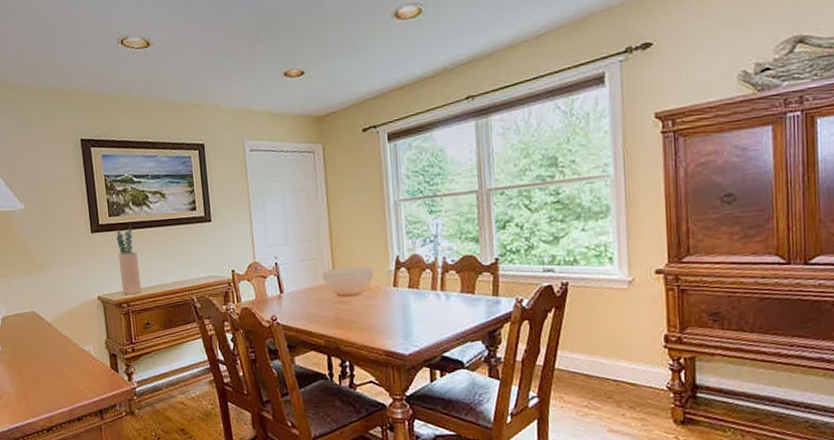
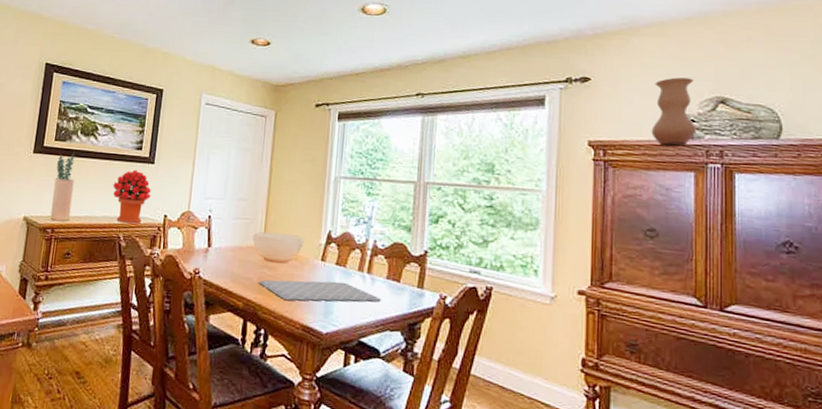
bouquet: none [176,231,215,285] -> present [113,169,151,224]
placemat: none [335,303,458,331] -> present [258,279,381,302]
vase: none [723,21,773,104] -> present [651,77,697,147]

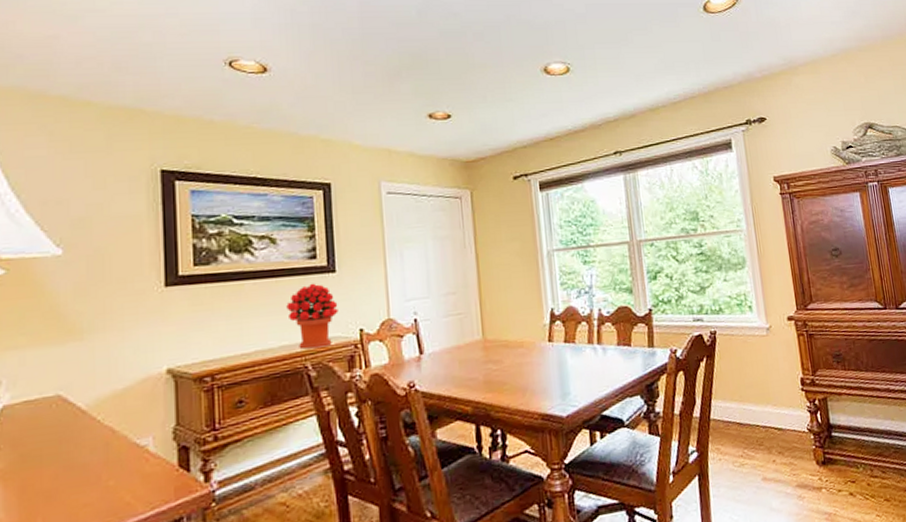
vase: present [50,150,75,222] -> none [202,274,234,366]
bowl: present [252,231,305,264] -> none [469,320,528,357]
placemat: present [258,279,381,302] -> none [484,358,616,393]
vase: present [651,77,697,147] -> none [817,109,856,173]

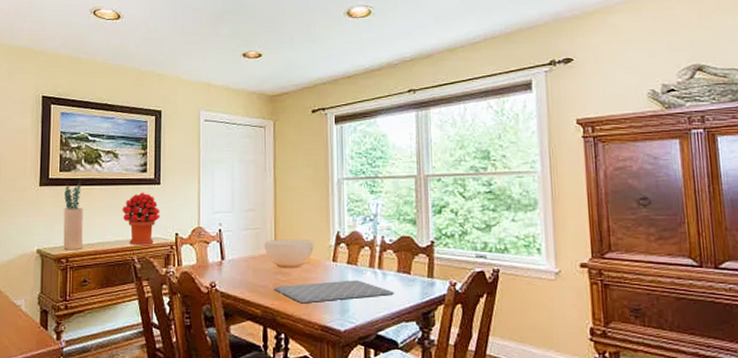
vase: none [202,274,234,366] -> present [63,179,83,251]
bowl: none [469,320,528,357] -> present [264,239,315,269]
placemat: none [484,358,616,393] -> present [274,280,394,304]

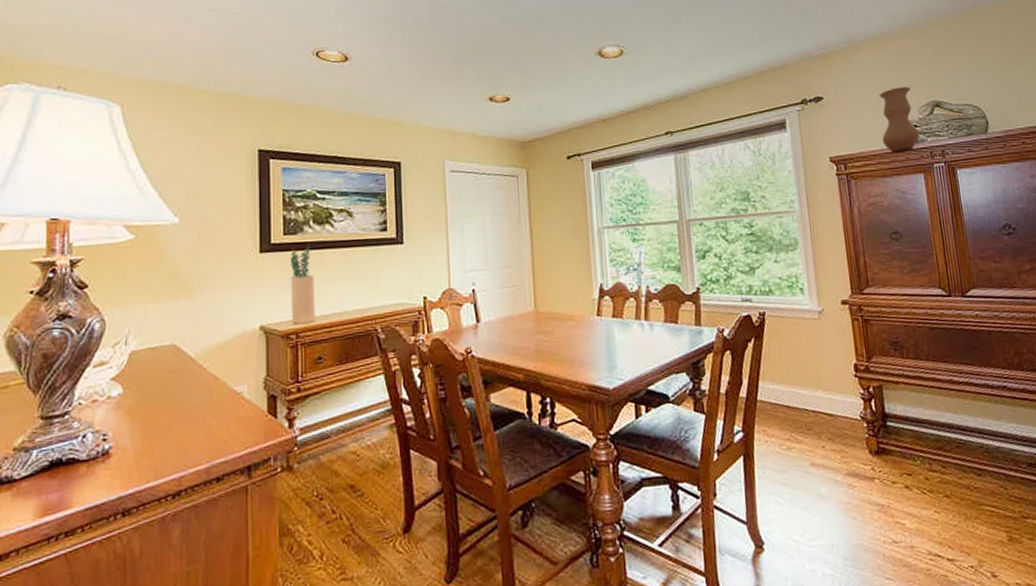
bouquet: present [122,192,160,245] -> none [360,253,405,314]
bowl: present [264,239,315,269] -> none [523,294,578,328]
placemat: present [274,280,394,304] -> none [536,333,662,364]
vase: none [634,49,678,117] -> present [879,87,920,153]

